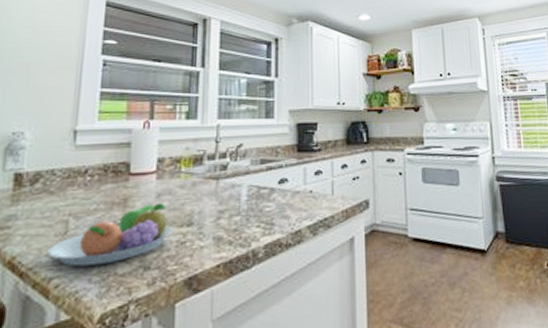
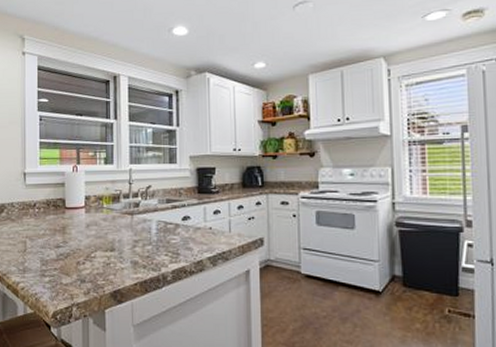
fruit bowl: present [48,203,173,267] -> none [15,232,100,276]

